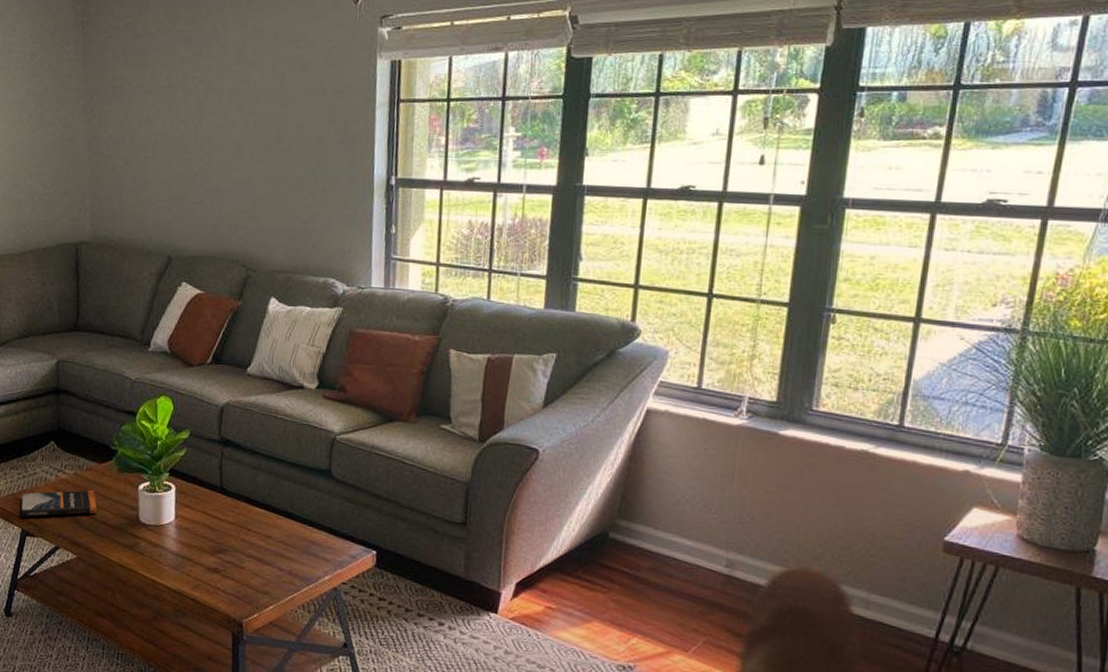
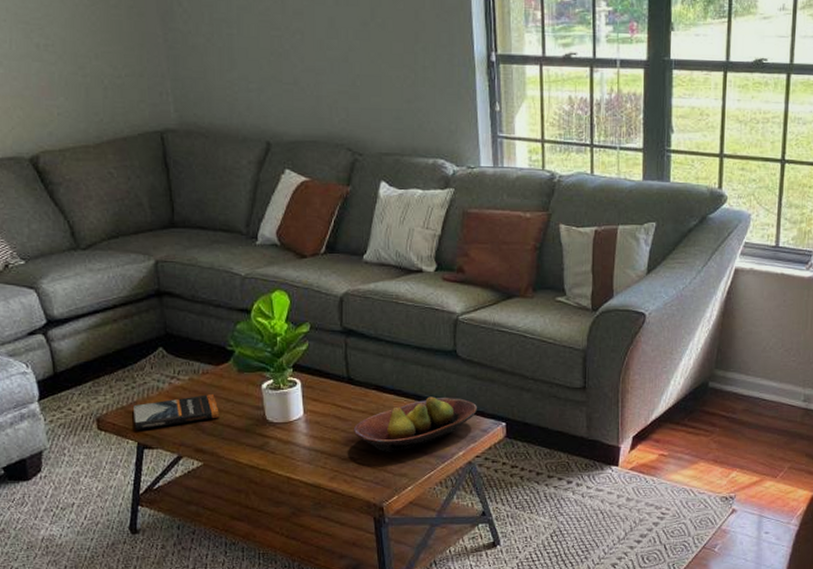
fruit bowl: none [220,515,348,568] -> present [353,396,477,452]

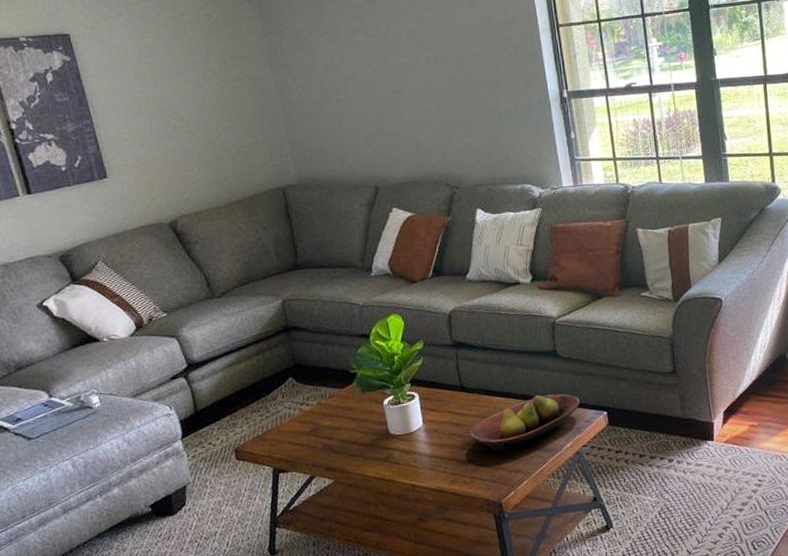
book: present [133,393,220,430] -> none [268,414,347,457]

